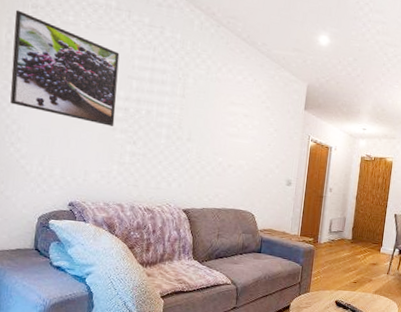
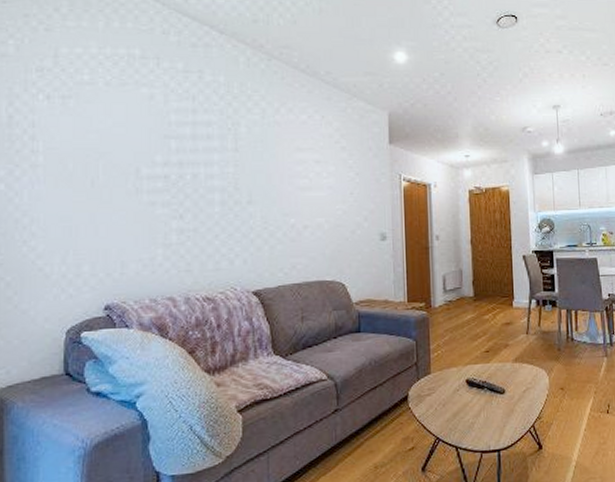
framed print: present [10,9,120,127] -> none [16,77,153,201]

